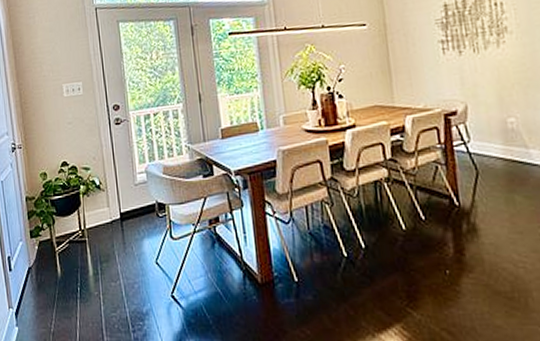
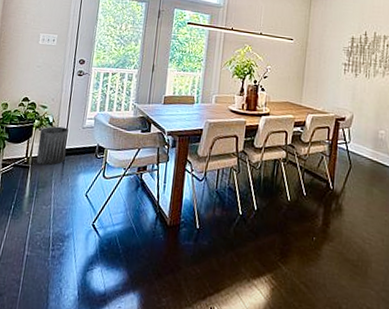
trash can: none [88,188,123,236] -> present [36,126,69,166]

